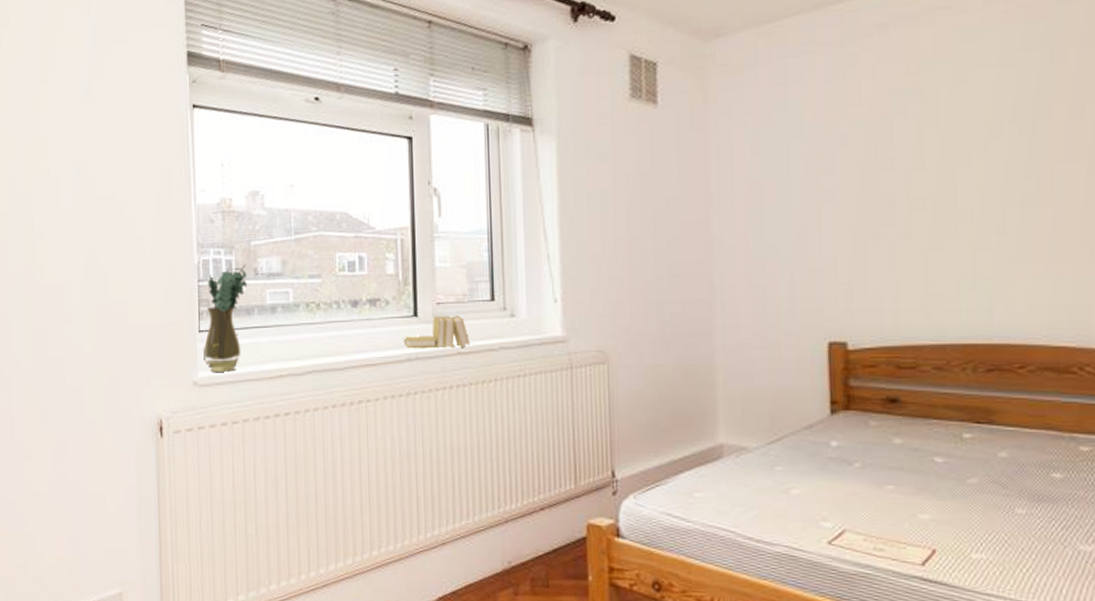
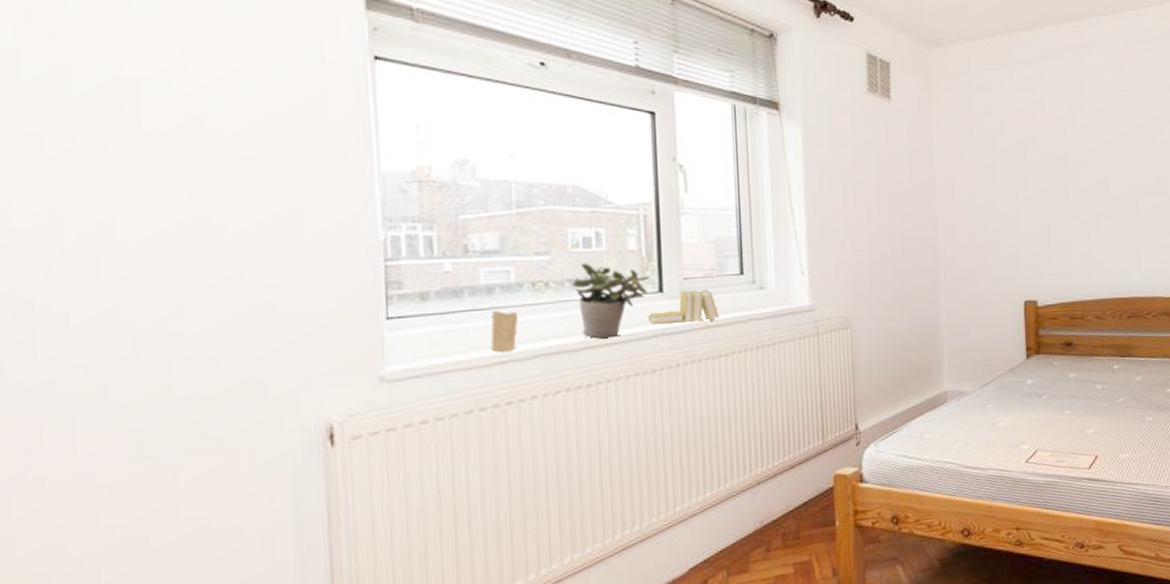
vase: present [203,264,247,372] -> none [393,240,454,364]
candle: none [274,328,296,366] -> present [491,310,519,352]
potted plant: none [339,286,406,360] -> present [572,263,650,340]

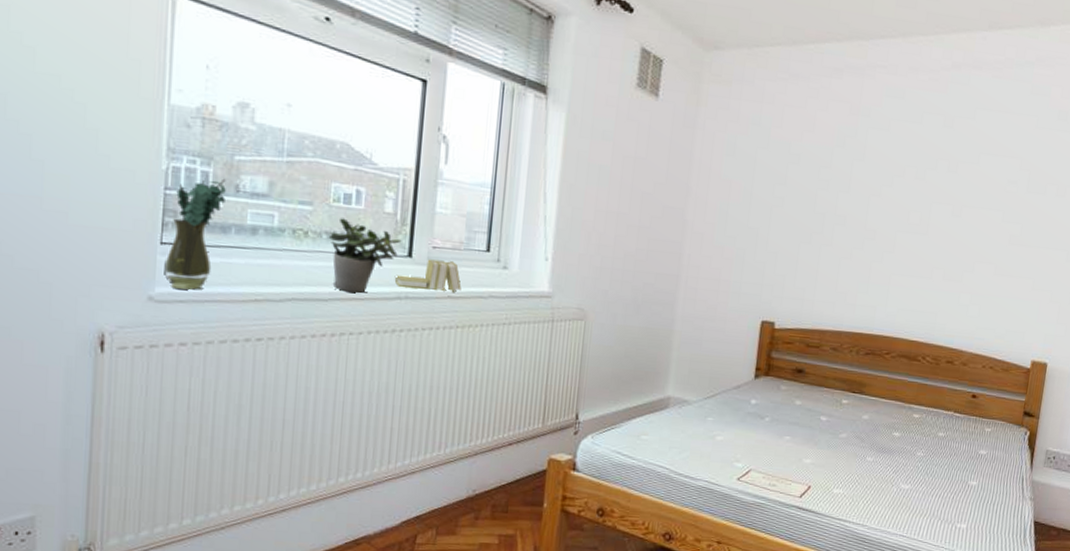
vase: none [393,240,454,364] -> present [164,178,226,290]
candle: present [491,310,519,352] -> none [249,250,277,291]

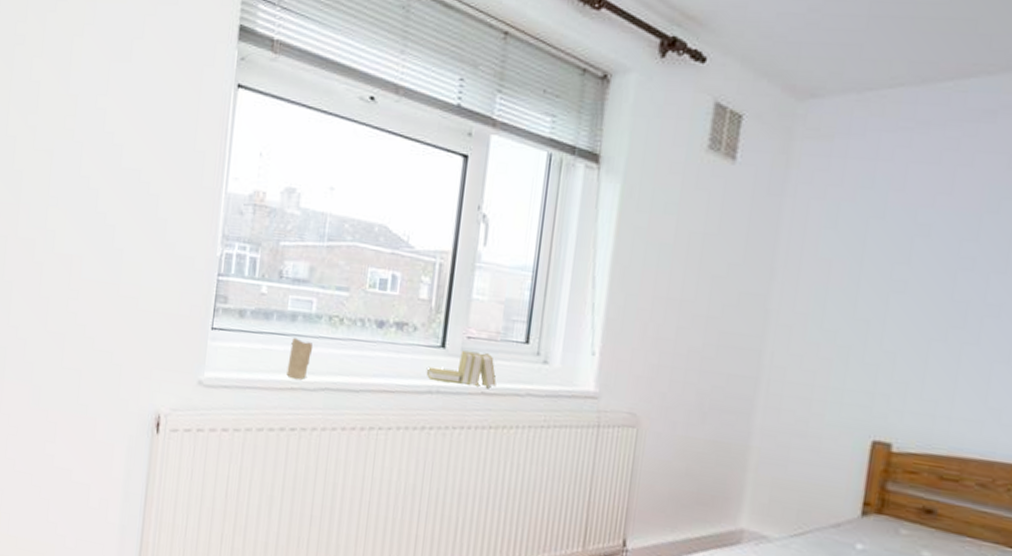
vase: present [164,178,226,290] -> none [213,264,271,376]
candle: none [249,250,277,291] -> present [286,337,313,380]
potted plant: present [329,218,402,294] -> none [364,304,436,386]

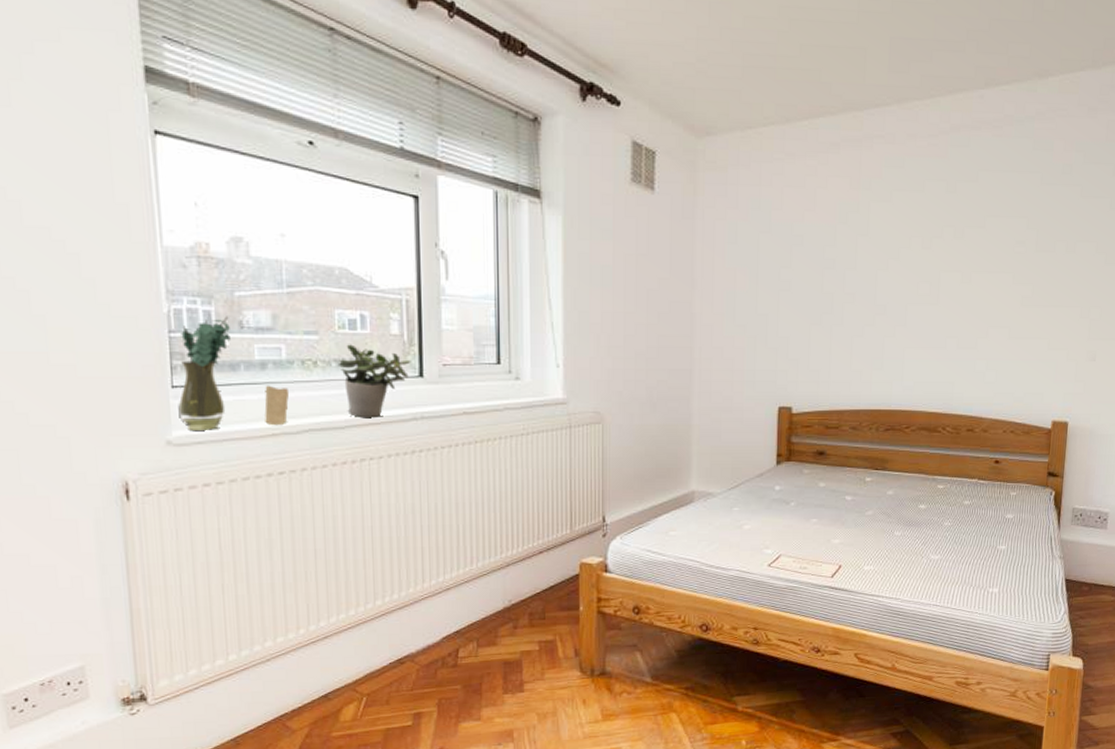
vase: none [213,264,271,376] -> present [178,316,231,430]
potted plant: none [364,304,436,386] -> present [339,344,411,419]
books: present [427,350,497,389] -> none [409,377,476,409]

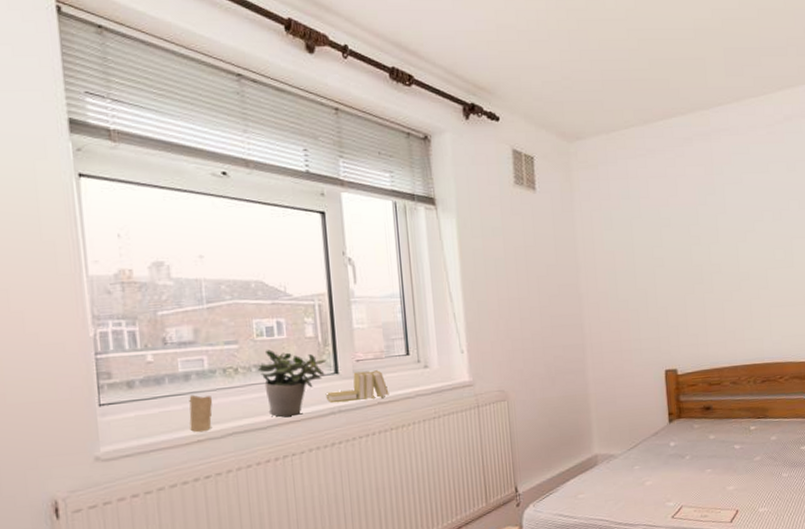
vase: present [178,316,231,430] -> none [106,334,155,445]
books: none [409,377,476,409] -> present [327,370,389,402]

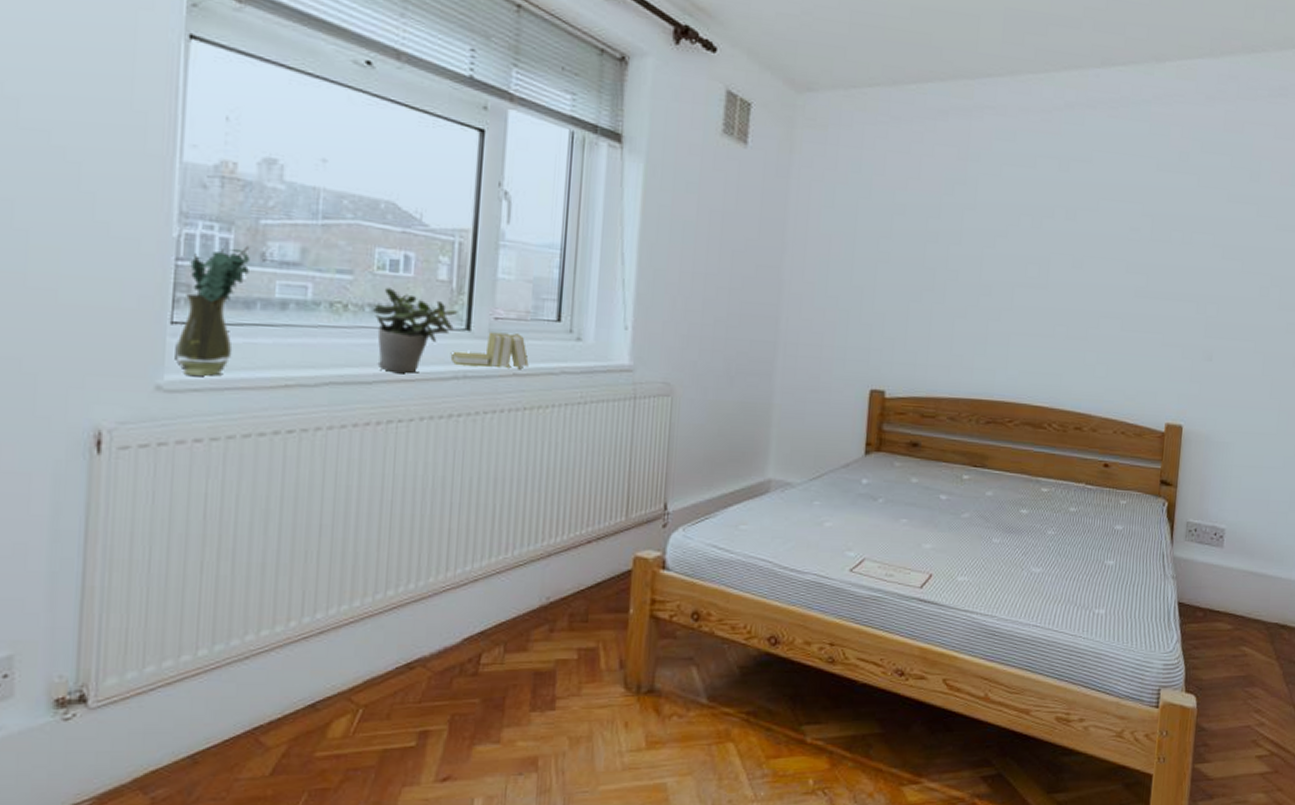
vase: none [106,334,155,445] -> present [175,245,250,376]
candle: present [189,394,213,432] -> none [278,328,312,375]

